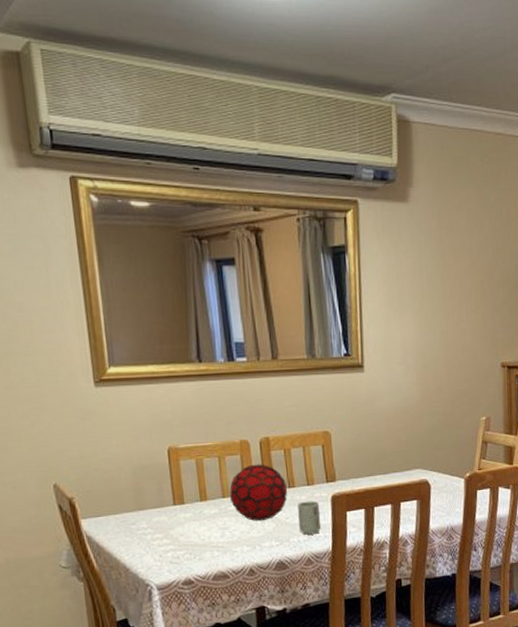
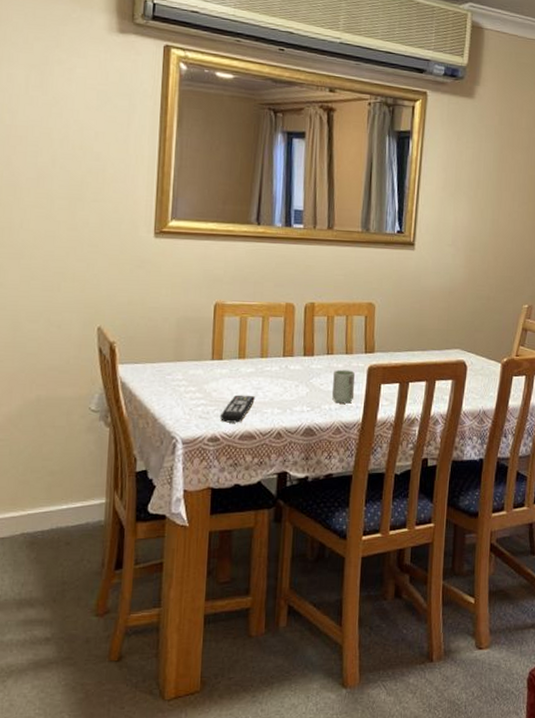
remote control: none [191,536,223,565] -> present [220,394,255,423]
decorative orb: present [229,464,288,522] -> none [268,328,326,385]

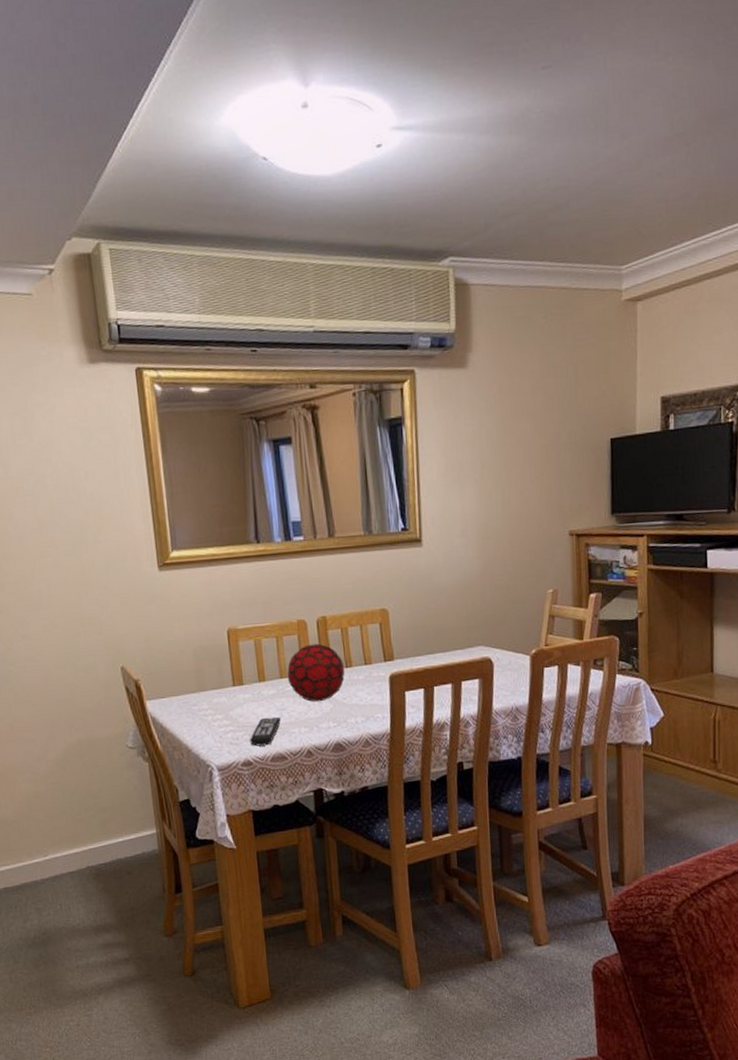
decorative orb: none [268,328,326,385] -> present [287,643,345,702]
cup: present [332,369,355,404] -> none [355,680,379,716]

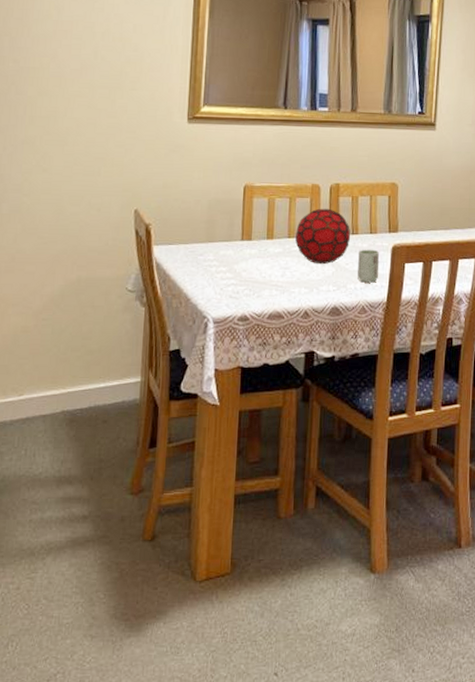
remote control: present [250,717,281,747] -> none [250,274,283,303]
cup: none [355,680,379,716] -> present [357,249,380,283]

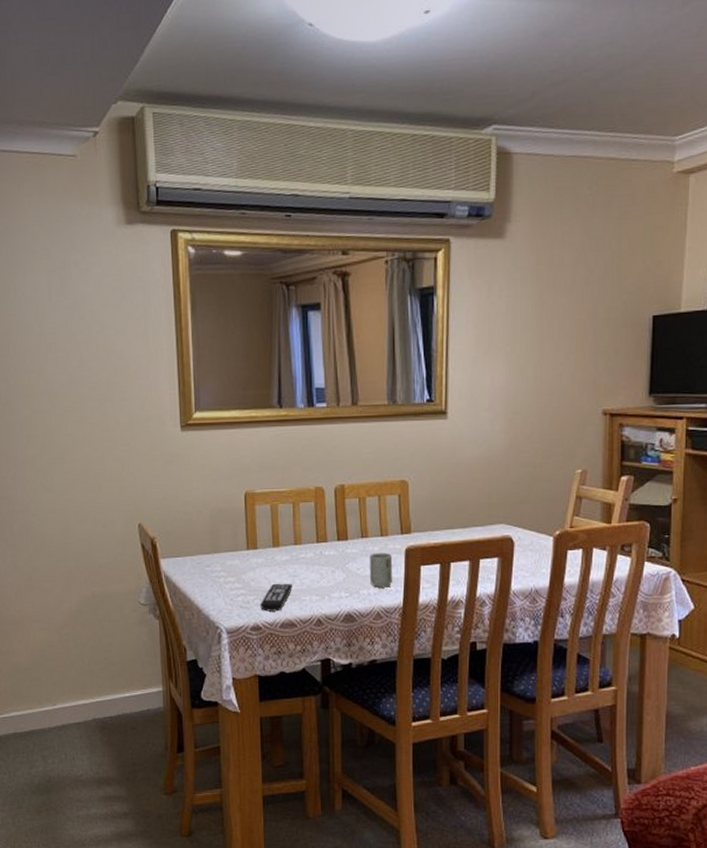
remote control: none [250,274,283,303] -> present [260,583,292,612]
decorative orb: present [295,208,351,265] -> none [302,512,361,571]

